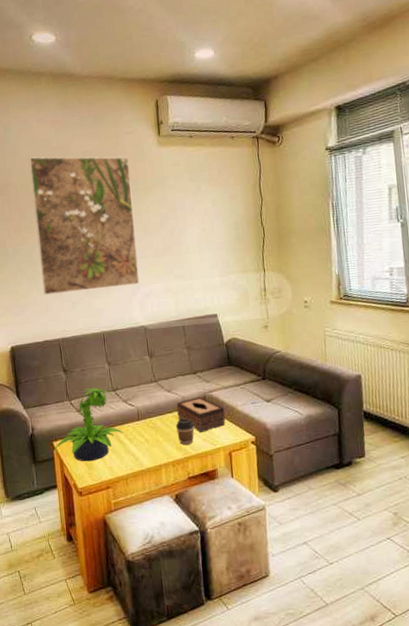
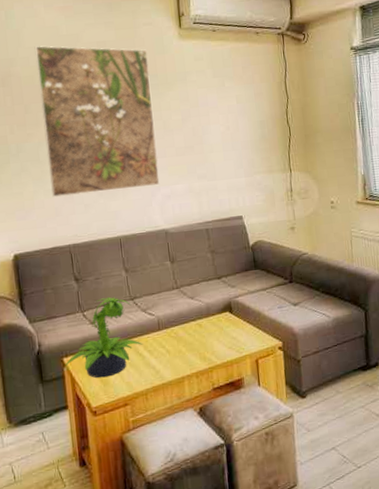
tissue box: present [176,396,226,432] -> none [200,302,252,340]
coffee cup: present [176,418,195,445] -> none [200,326,219,354]

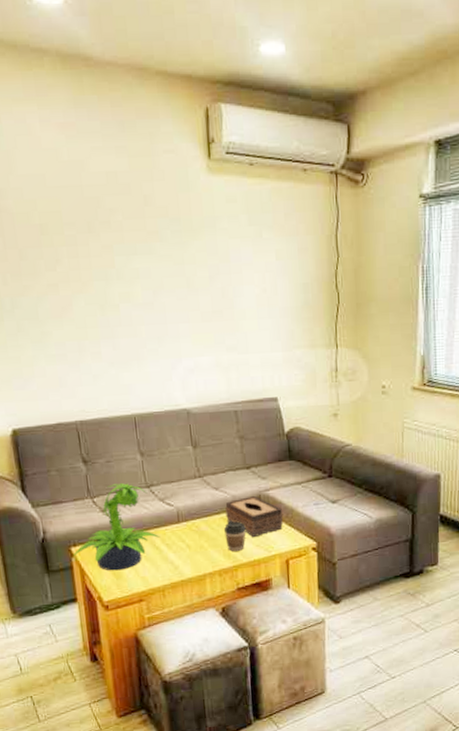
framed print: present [34,45,160,198] -> none [28,174,182,365]
tissue box: none [200,302,252,340] -> present [225,495,284,537]
coffee cup: none [200,326,219,354] -> present [224,520,246,551]

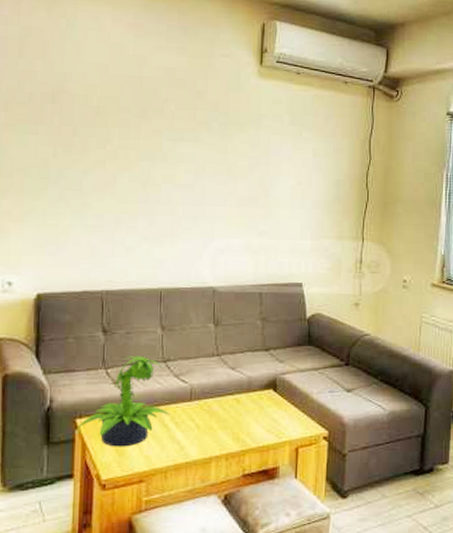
coffee cup: present [224,520,246,551] -> none [236,402,258,435]
tissue box: present [225,495,284,537] -> none [239,378,297,421]

